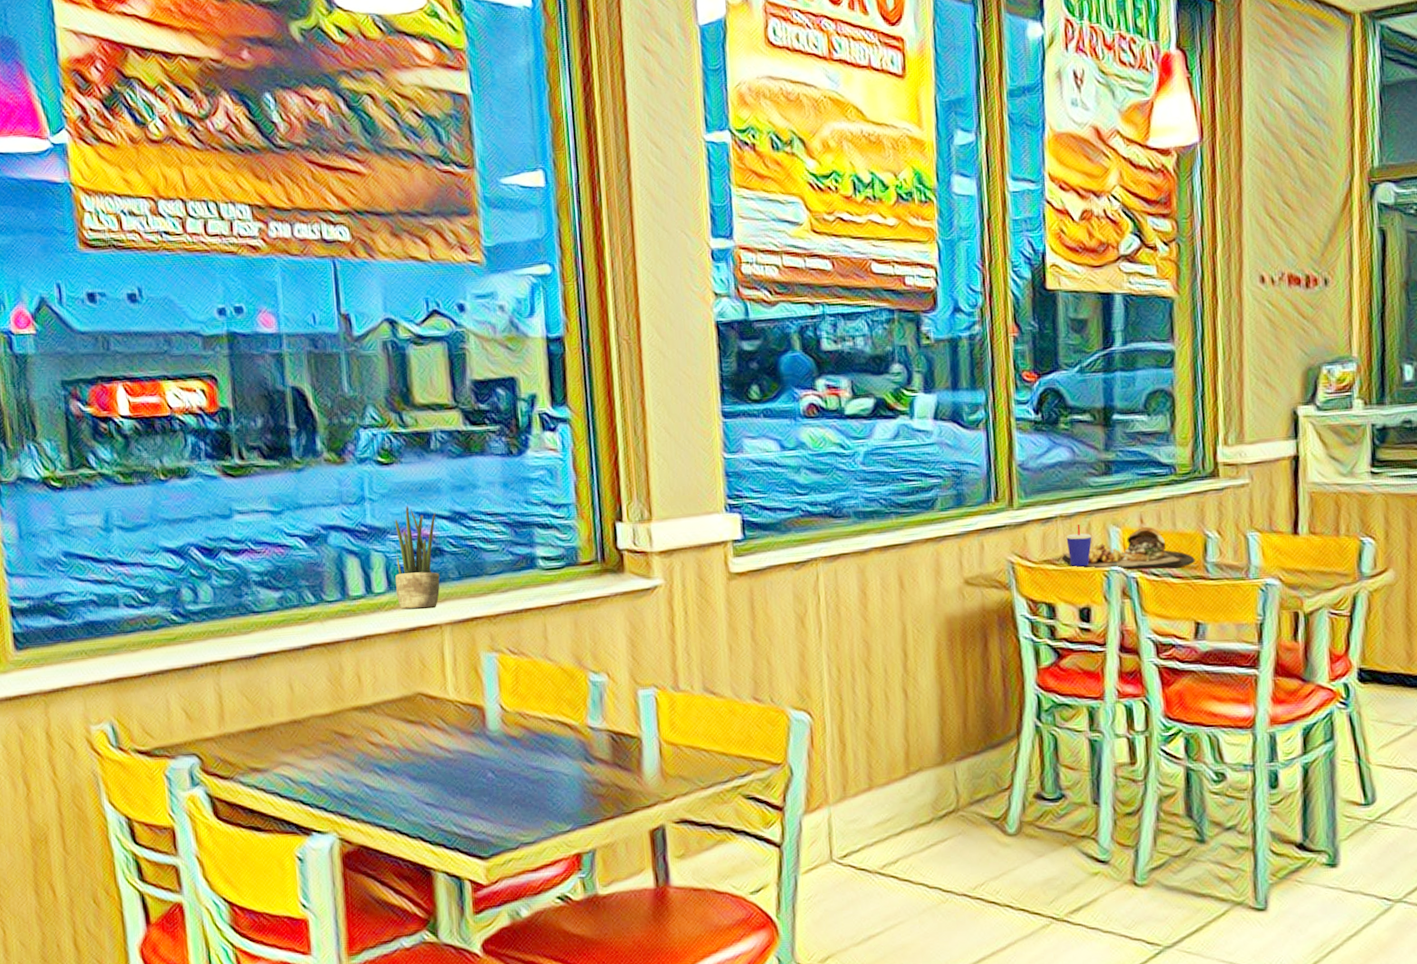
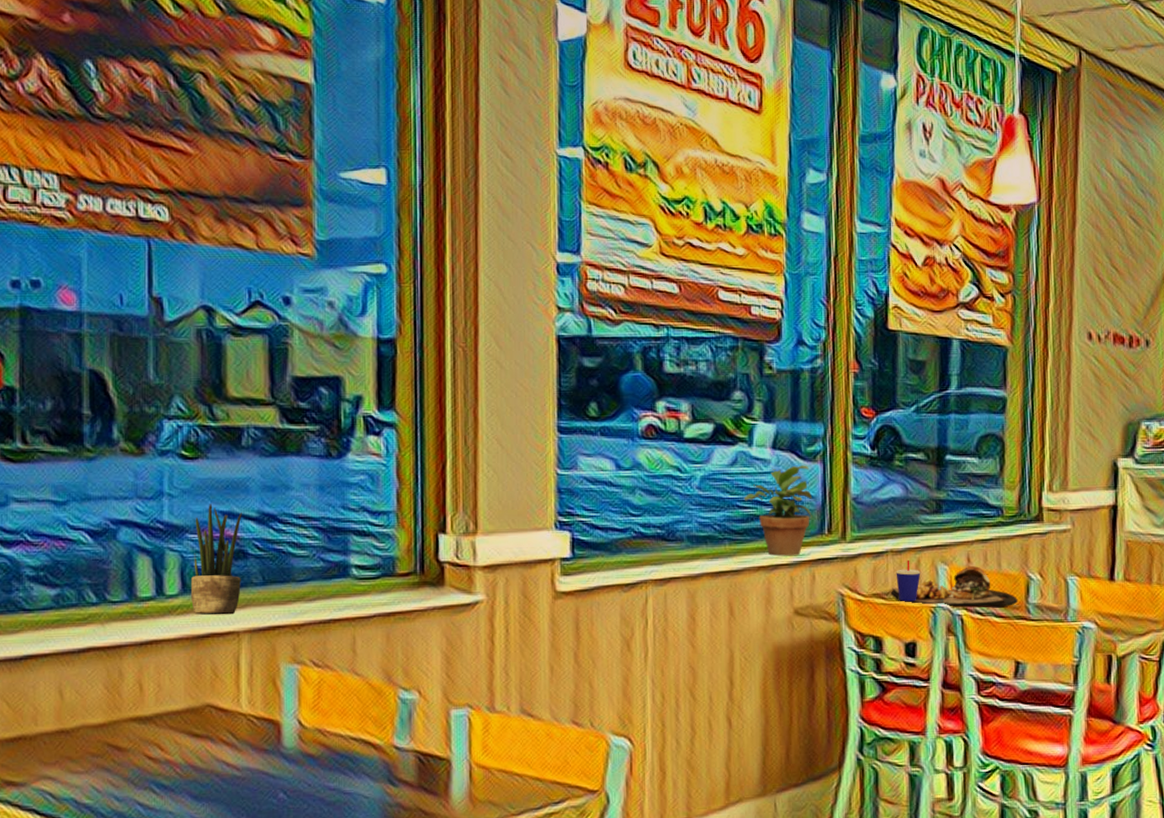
potted plant: none [908,434,978,528] -> present [743,465,813,557]

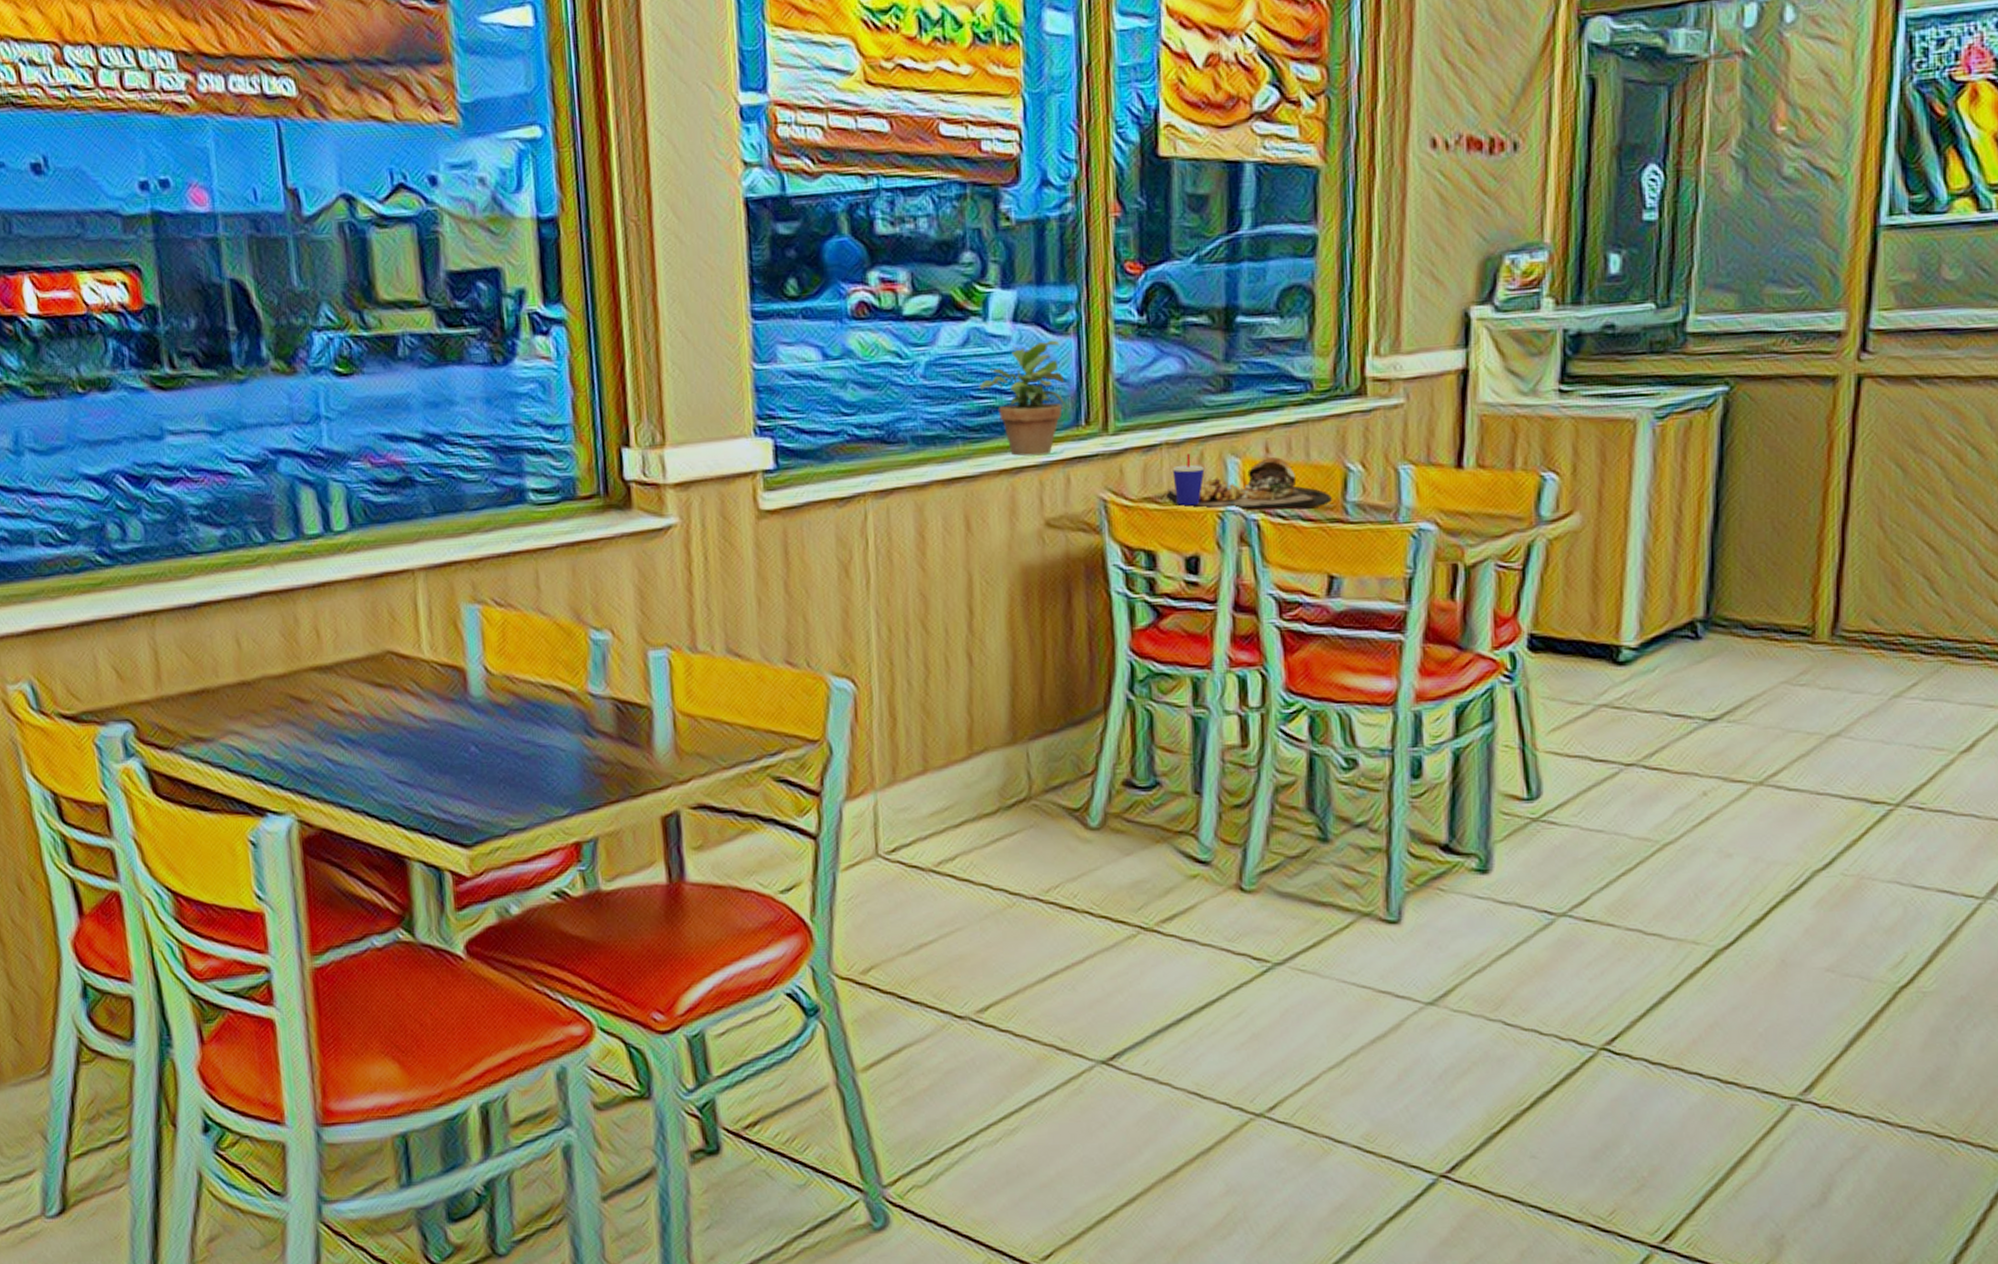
potted plant: present [191,504,242,616] -> none [356,426,412,552]

